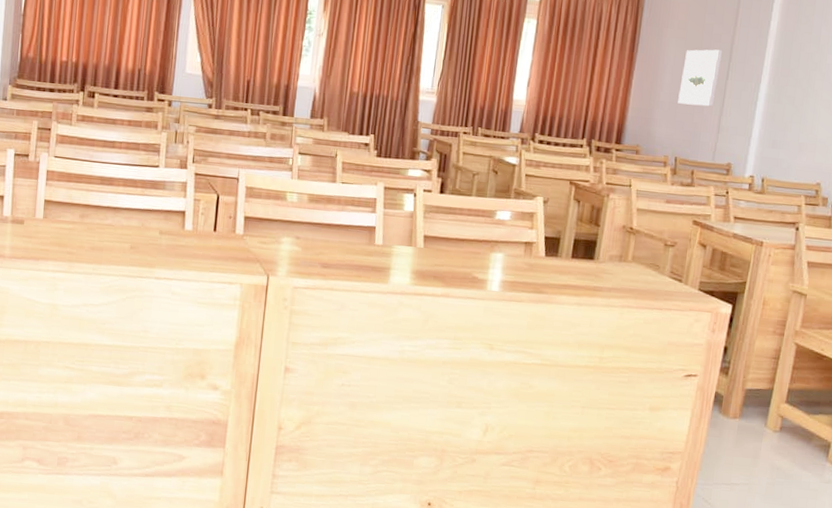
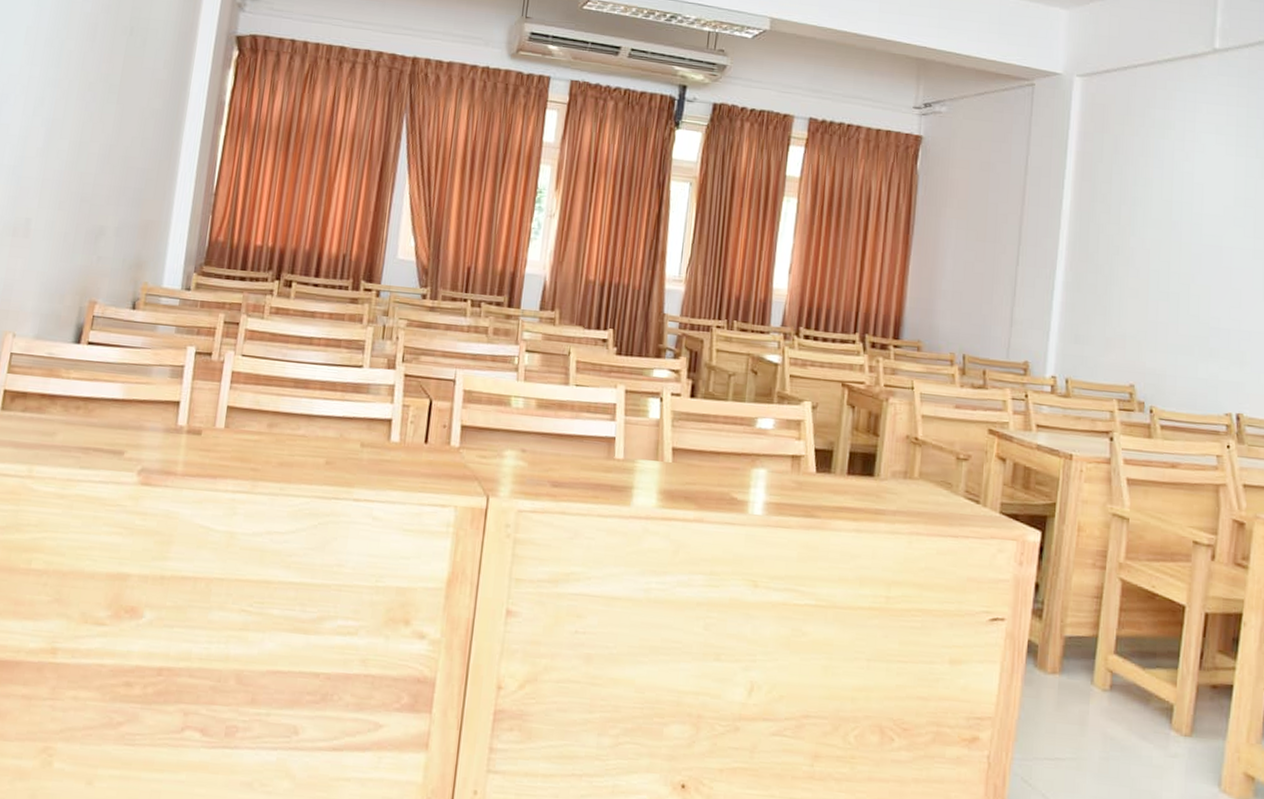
wall art: present [678,49,722,107] -> none [962,231,1010,296]

